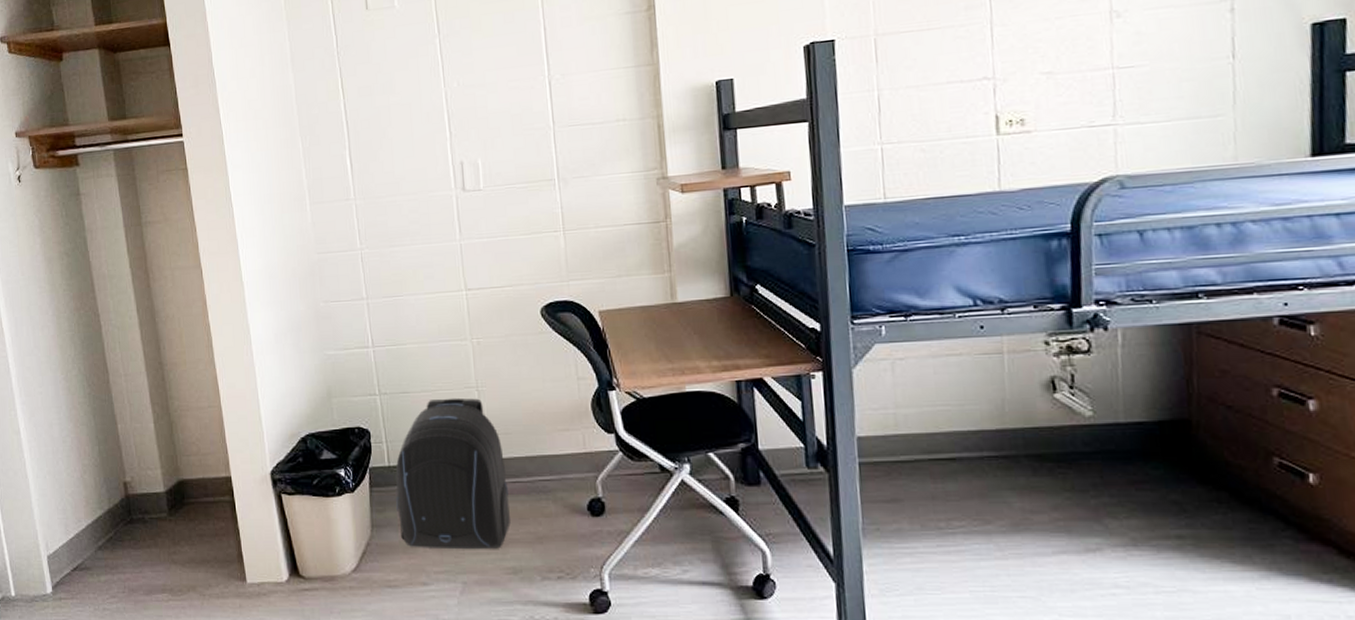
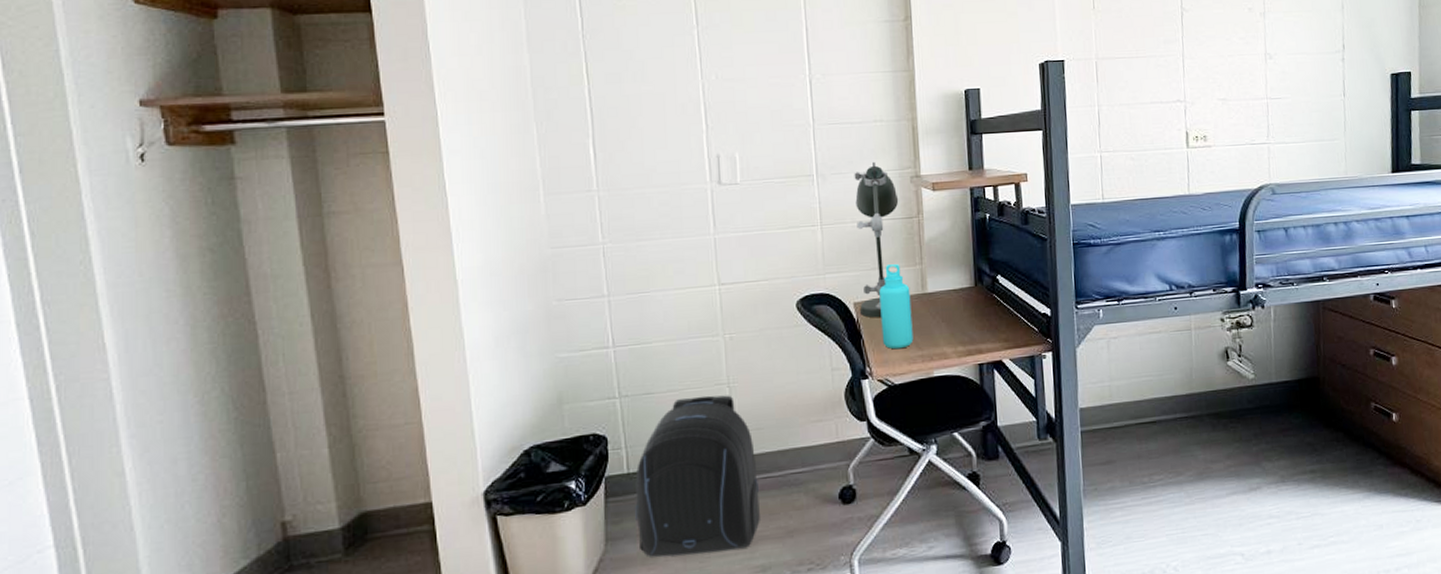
desk lamp: none [596,163,645,328] -> present [854,161,899,319]
water bottle: none [625,271,663,361] -> present [879,263,914,350]

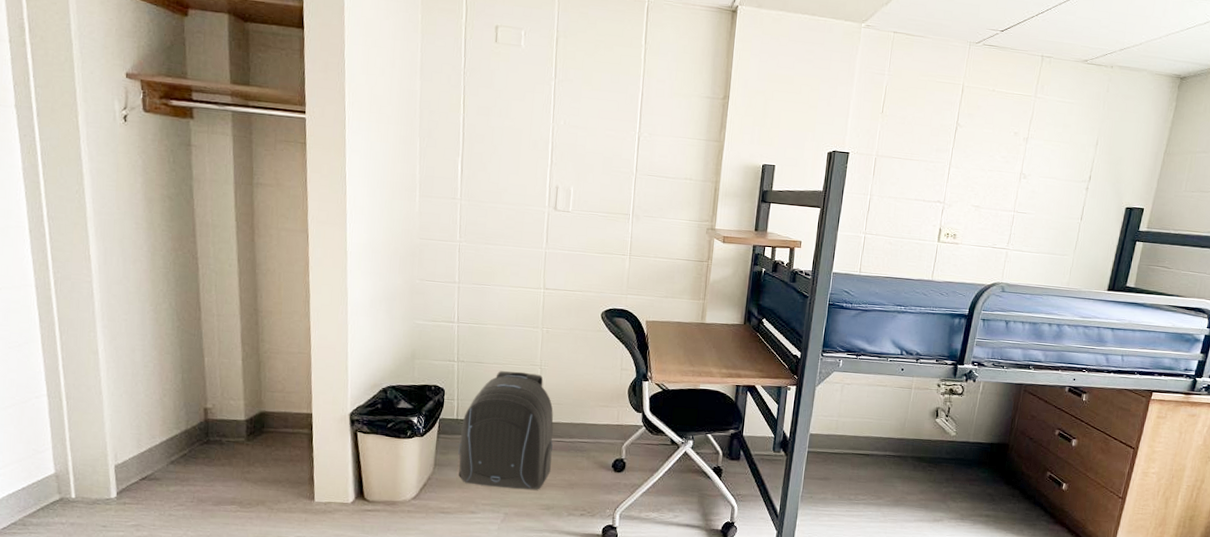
desk lamp: present [854,161,899,319] -> none [649,211,695,336]
water bottle: present [879,263,914,350] -> none [664,295,692,363]

